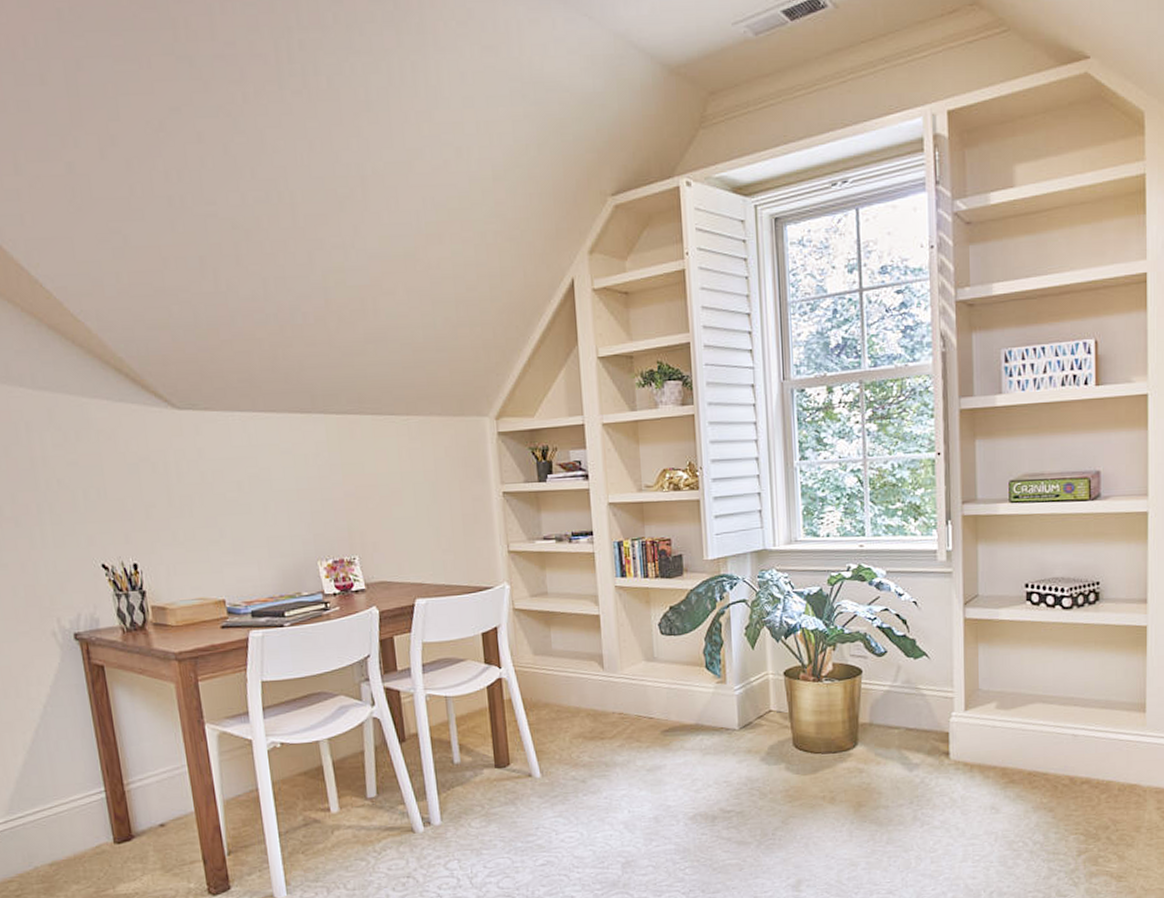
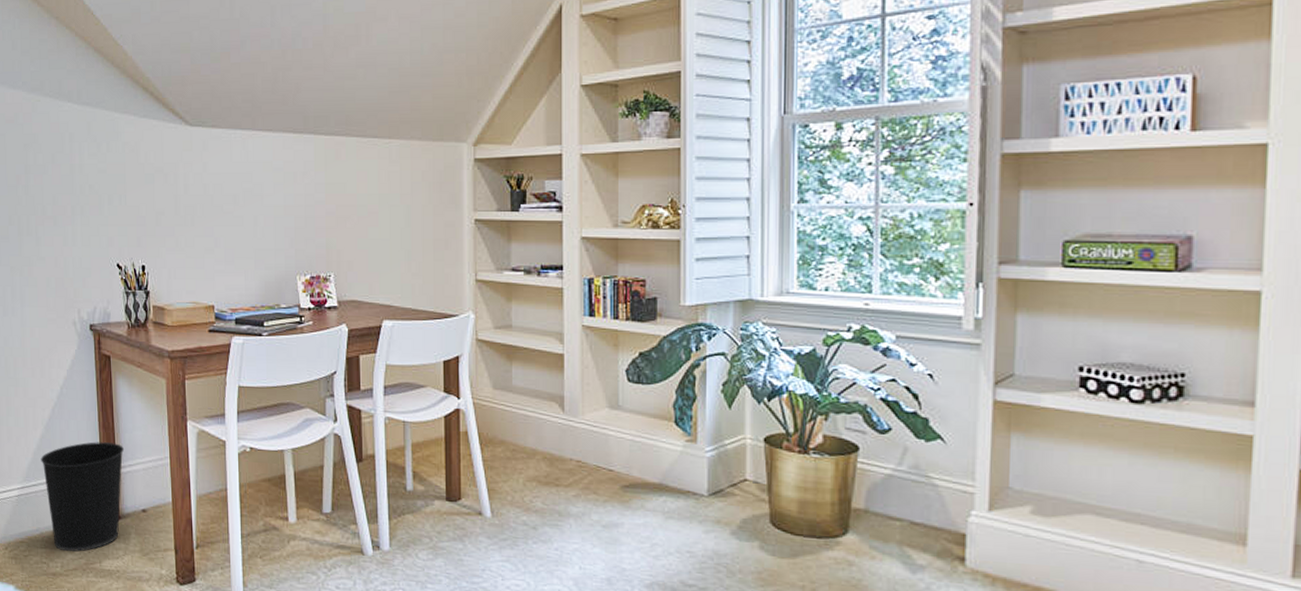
wastebasket: none [26,758,134,883] -> present [40,442,124,552]

